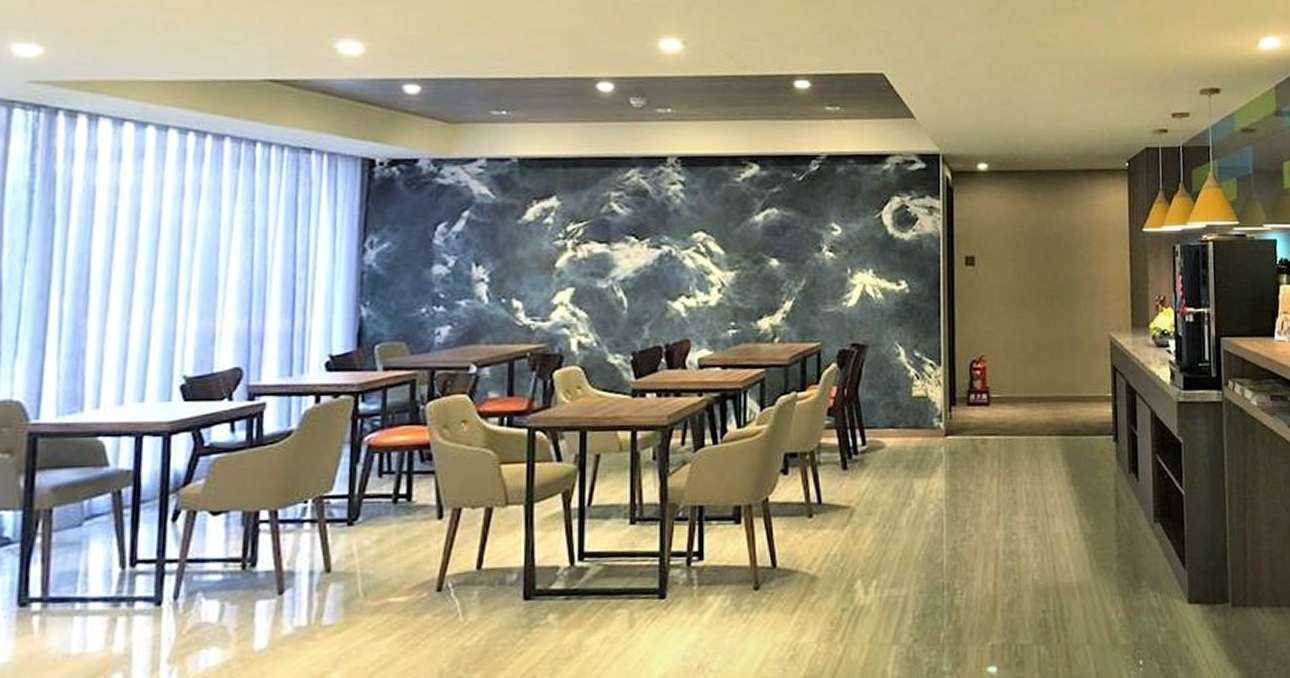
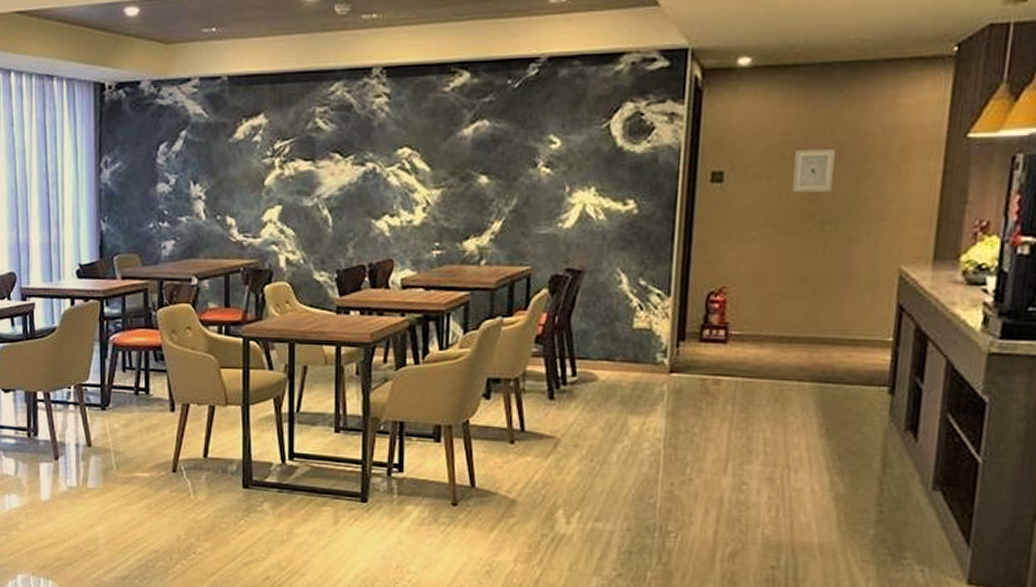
wall art: none [1027,239,1055,274] -> present [792,149,835,193]

